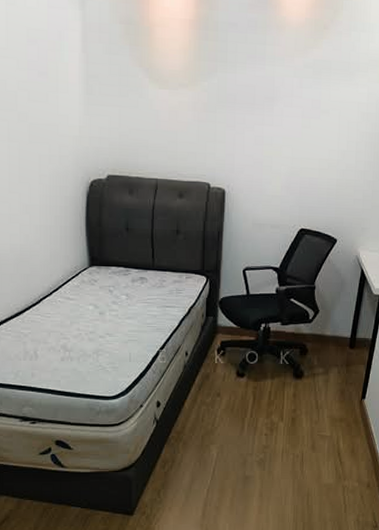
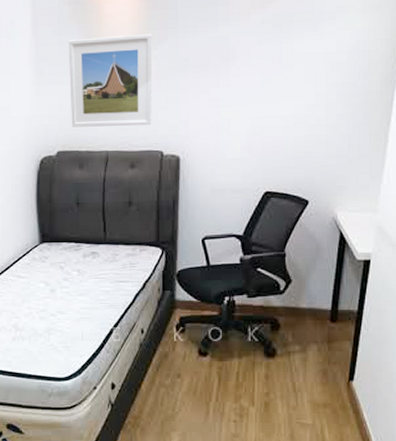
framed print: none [119,61,203,157] -> present [68,33,153,127]

